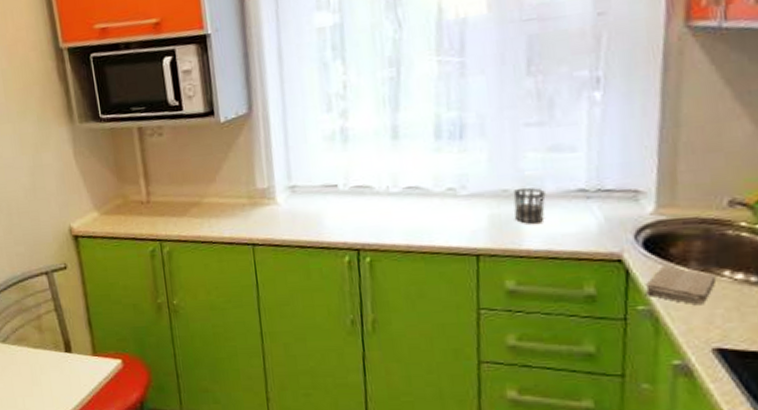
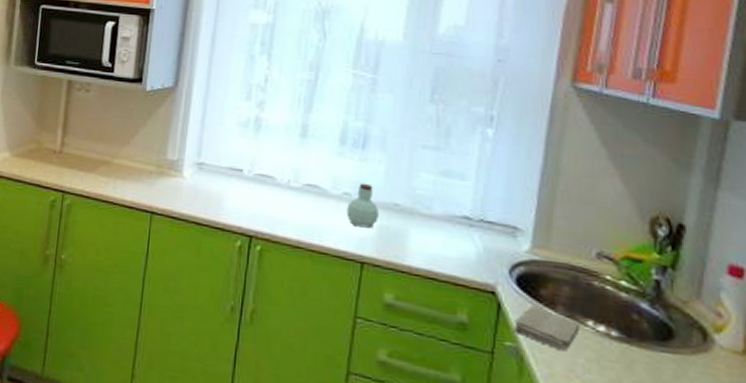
jar: none [453,174,488,221] -> present [346,182,379,228]
cup: present [513,187,546,224] -> none [402,204,433,242]

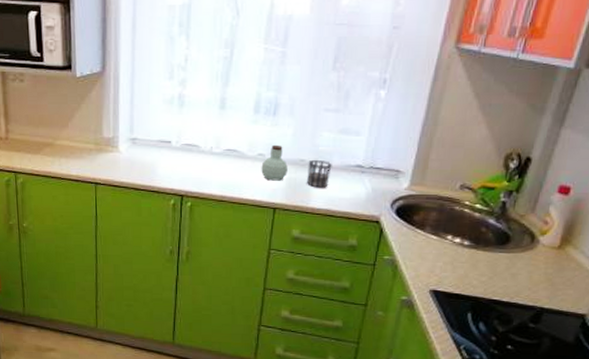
cup: none [402,204,433,242] -> present [307,159,332,188]
washcloth: present [515,305,580,351] -> none [392,228,442,259]

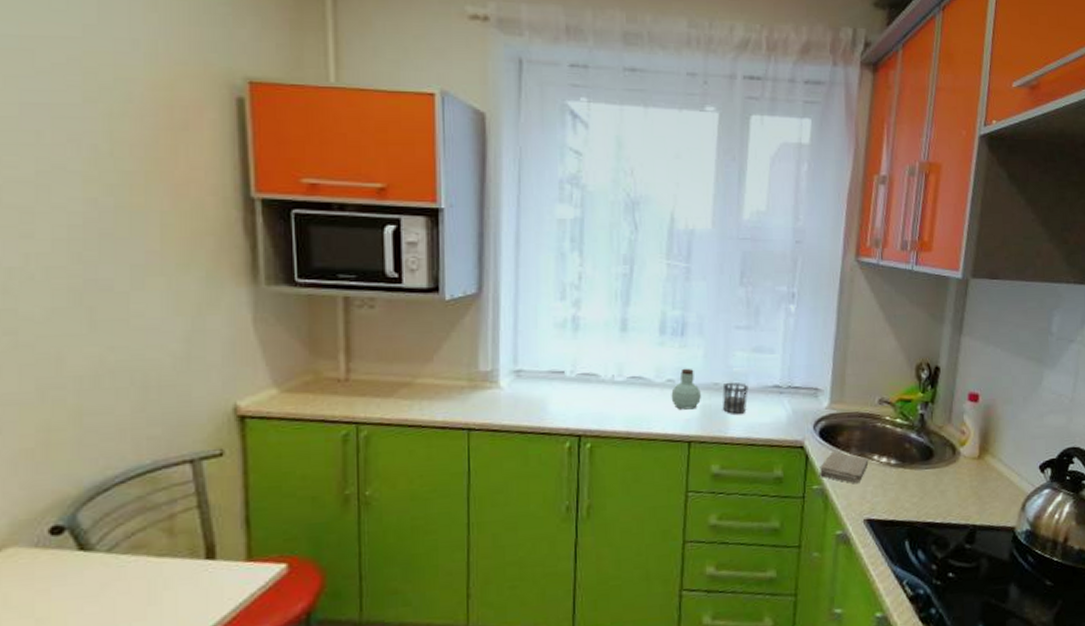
washcloth: none [392,228,442,259] -> present [820,451,869,484]

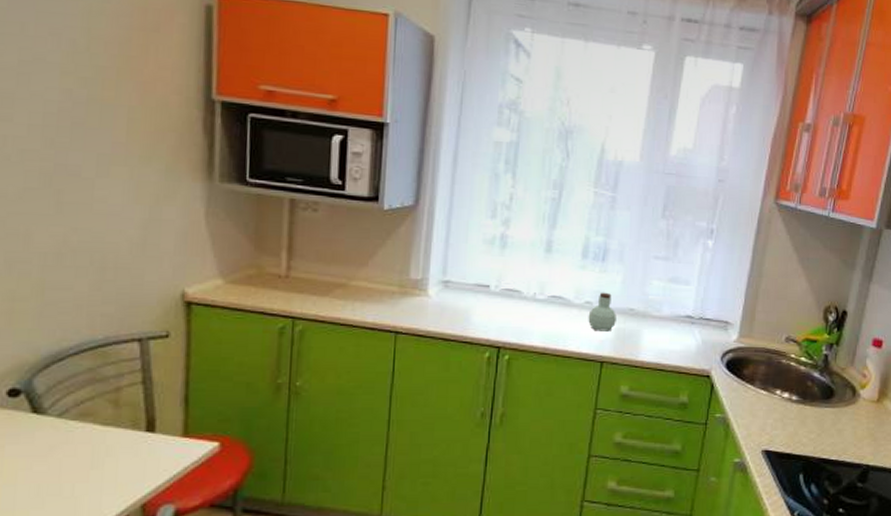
cup: present [722,382,749,414] -> none [636,308,662,340]
washcloth: present [820,451,869,484] -> none [723,383,771,416]

